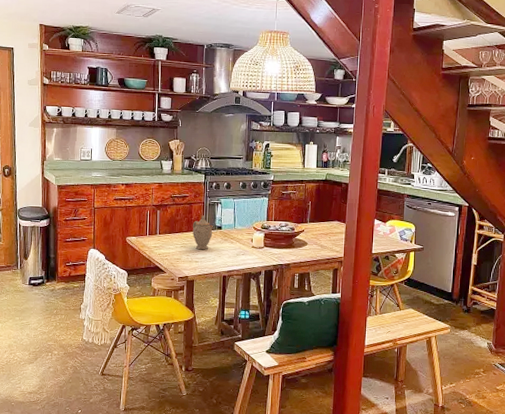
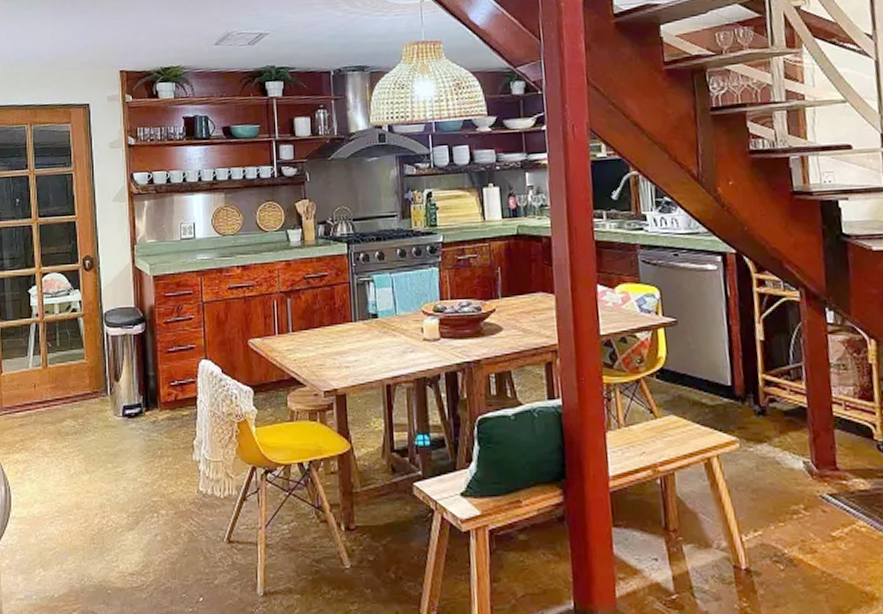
teapot: present [193,215,213,249] -> none [337,300,366,349]

